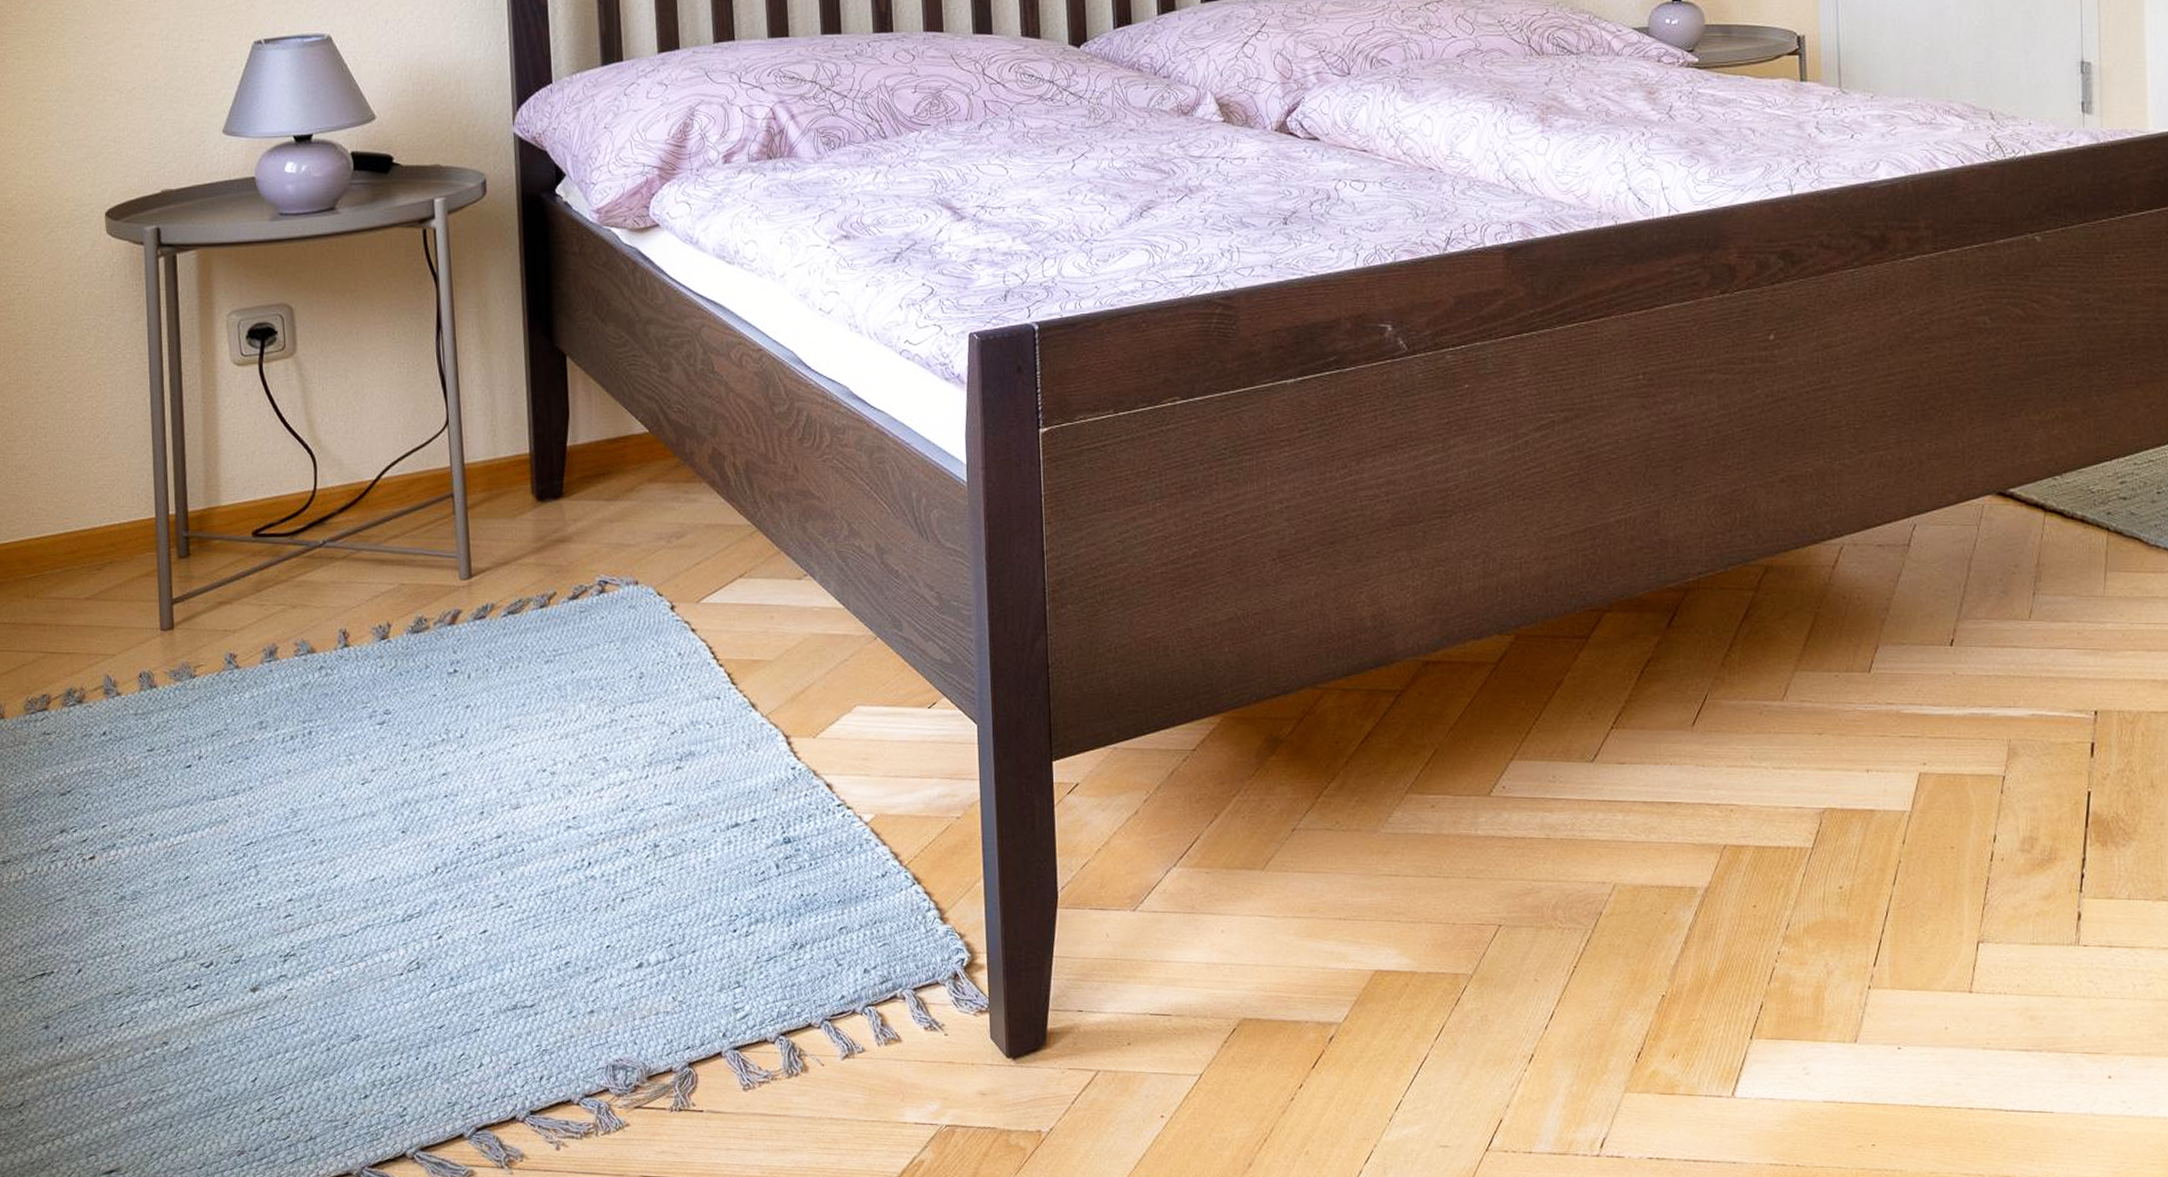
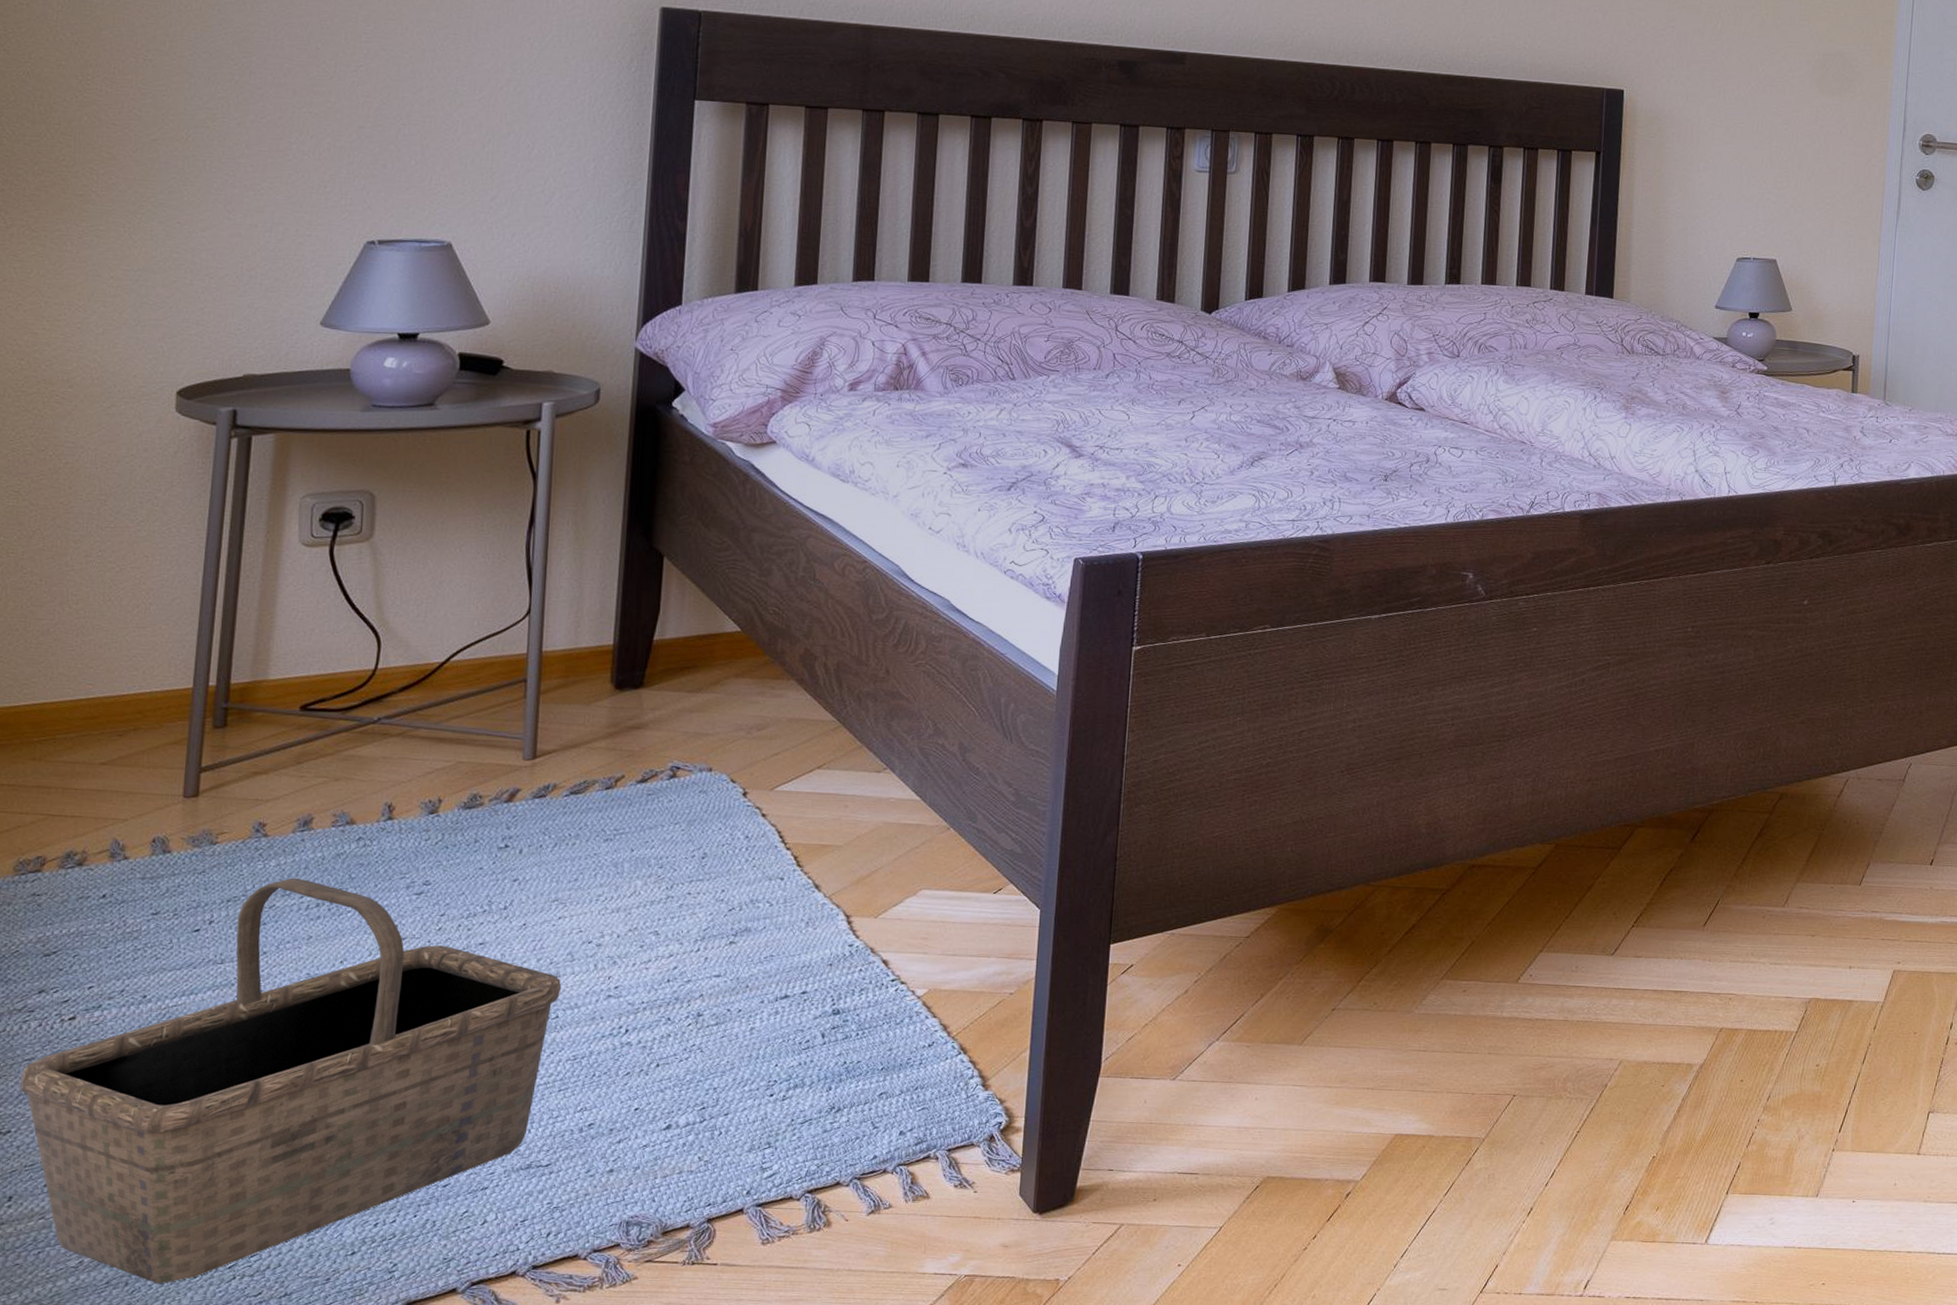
basket: none [56,710,524,1127] -> present [20,877,562,1284]

